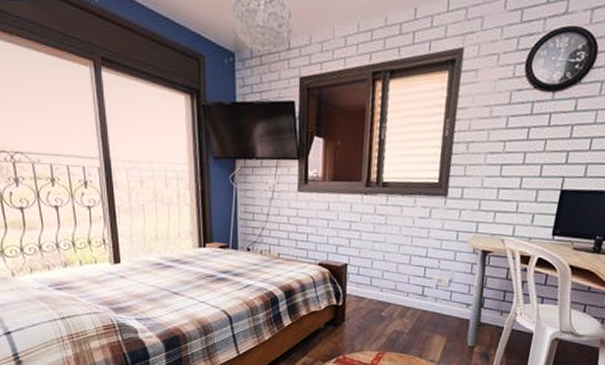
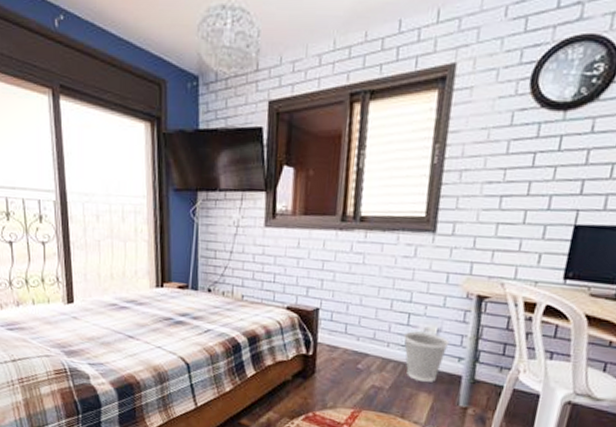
wastebasket: none [421,282,459,326] -> present [404,331,450,382]

